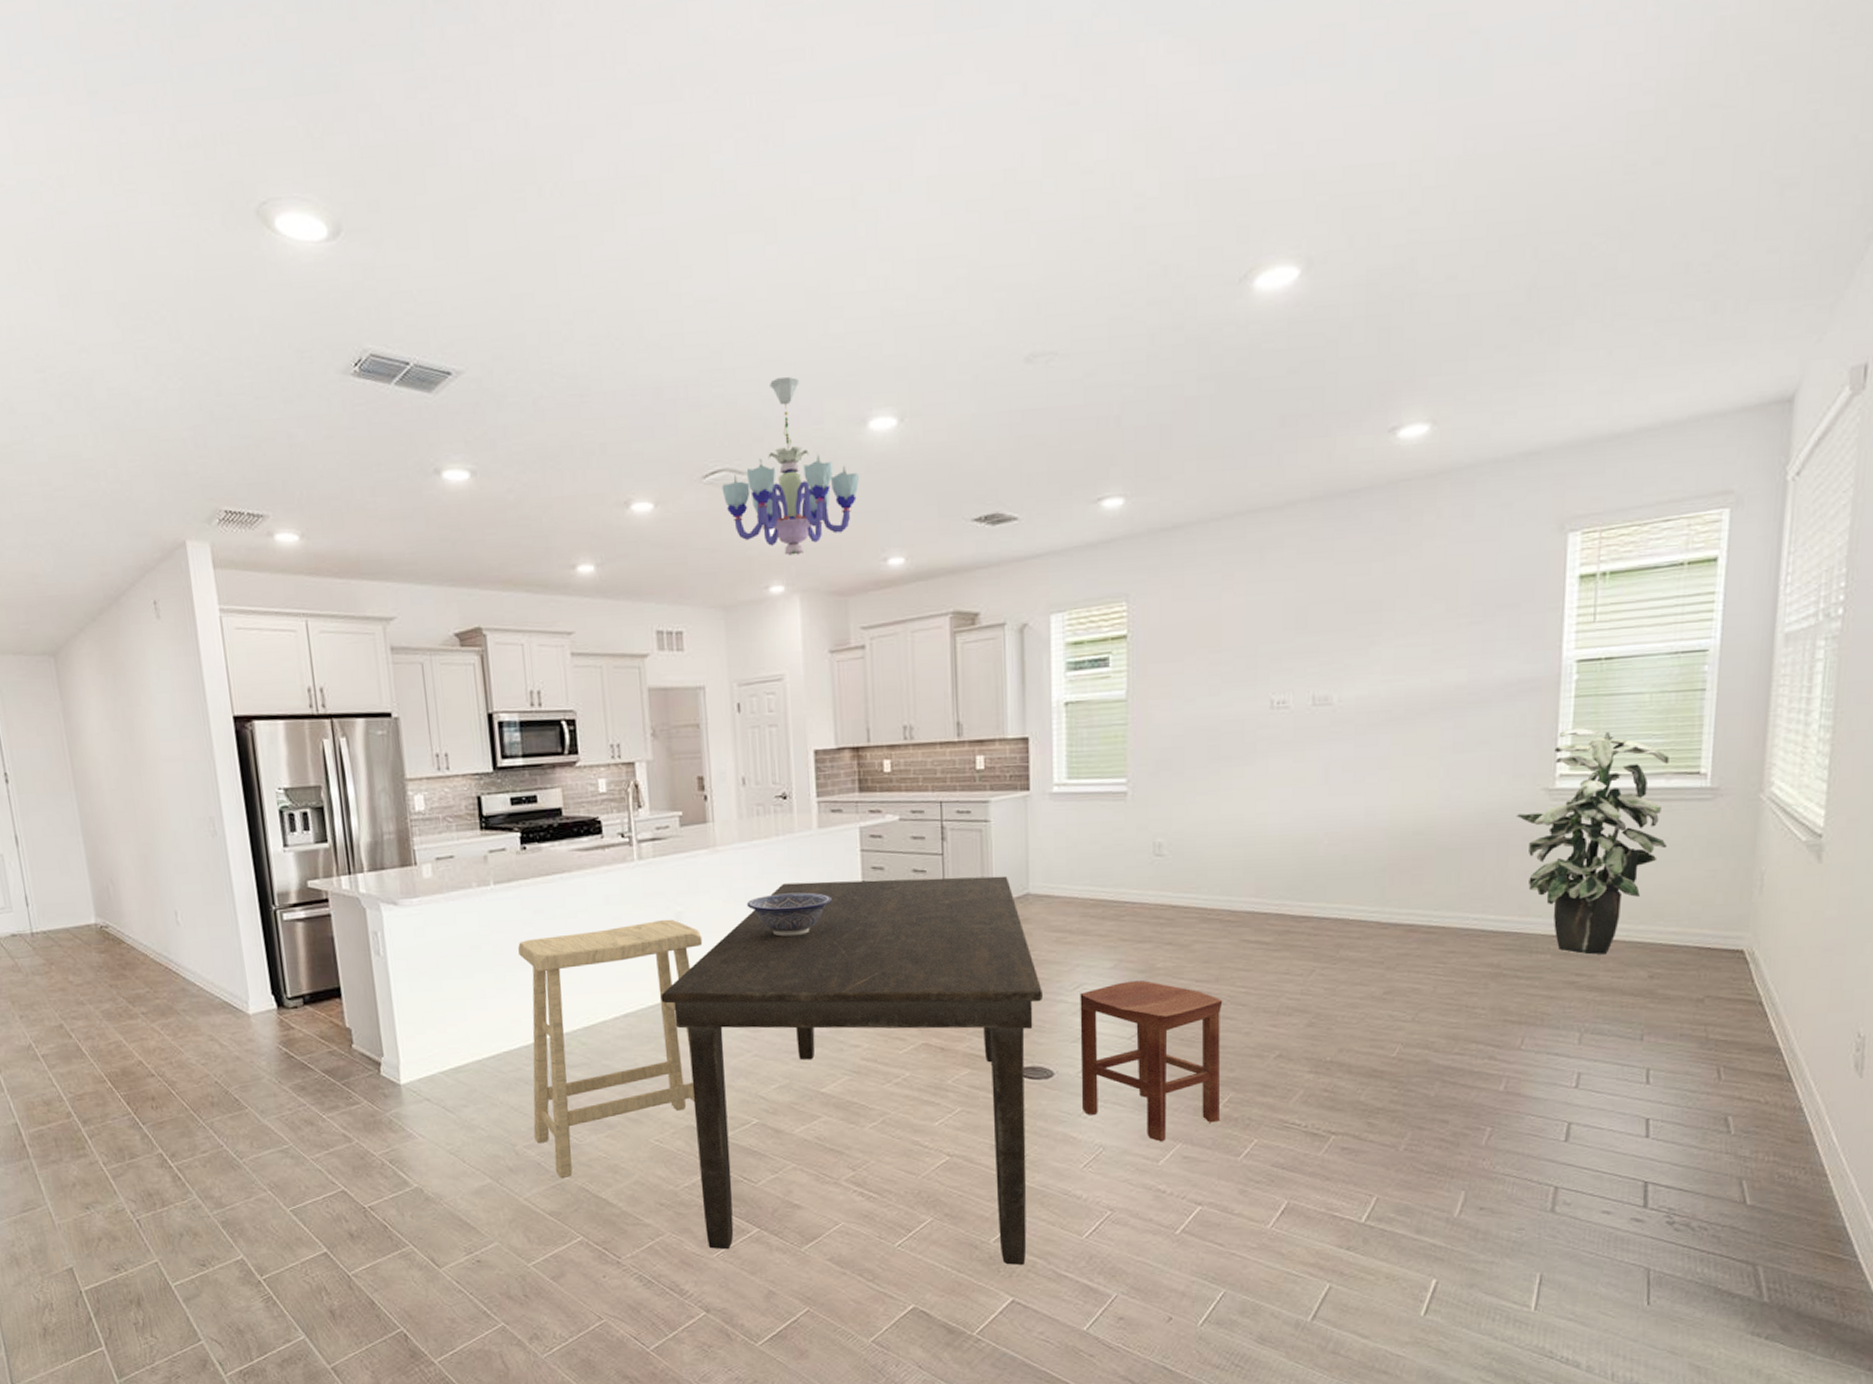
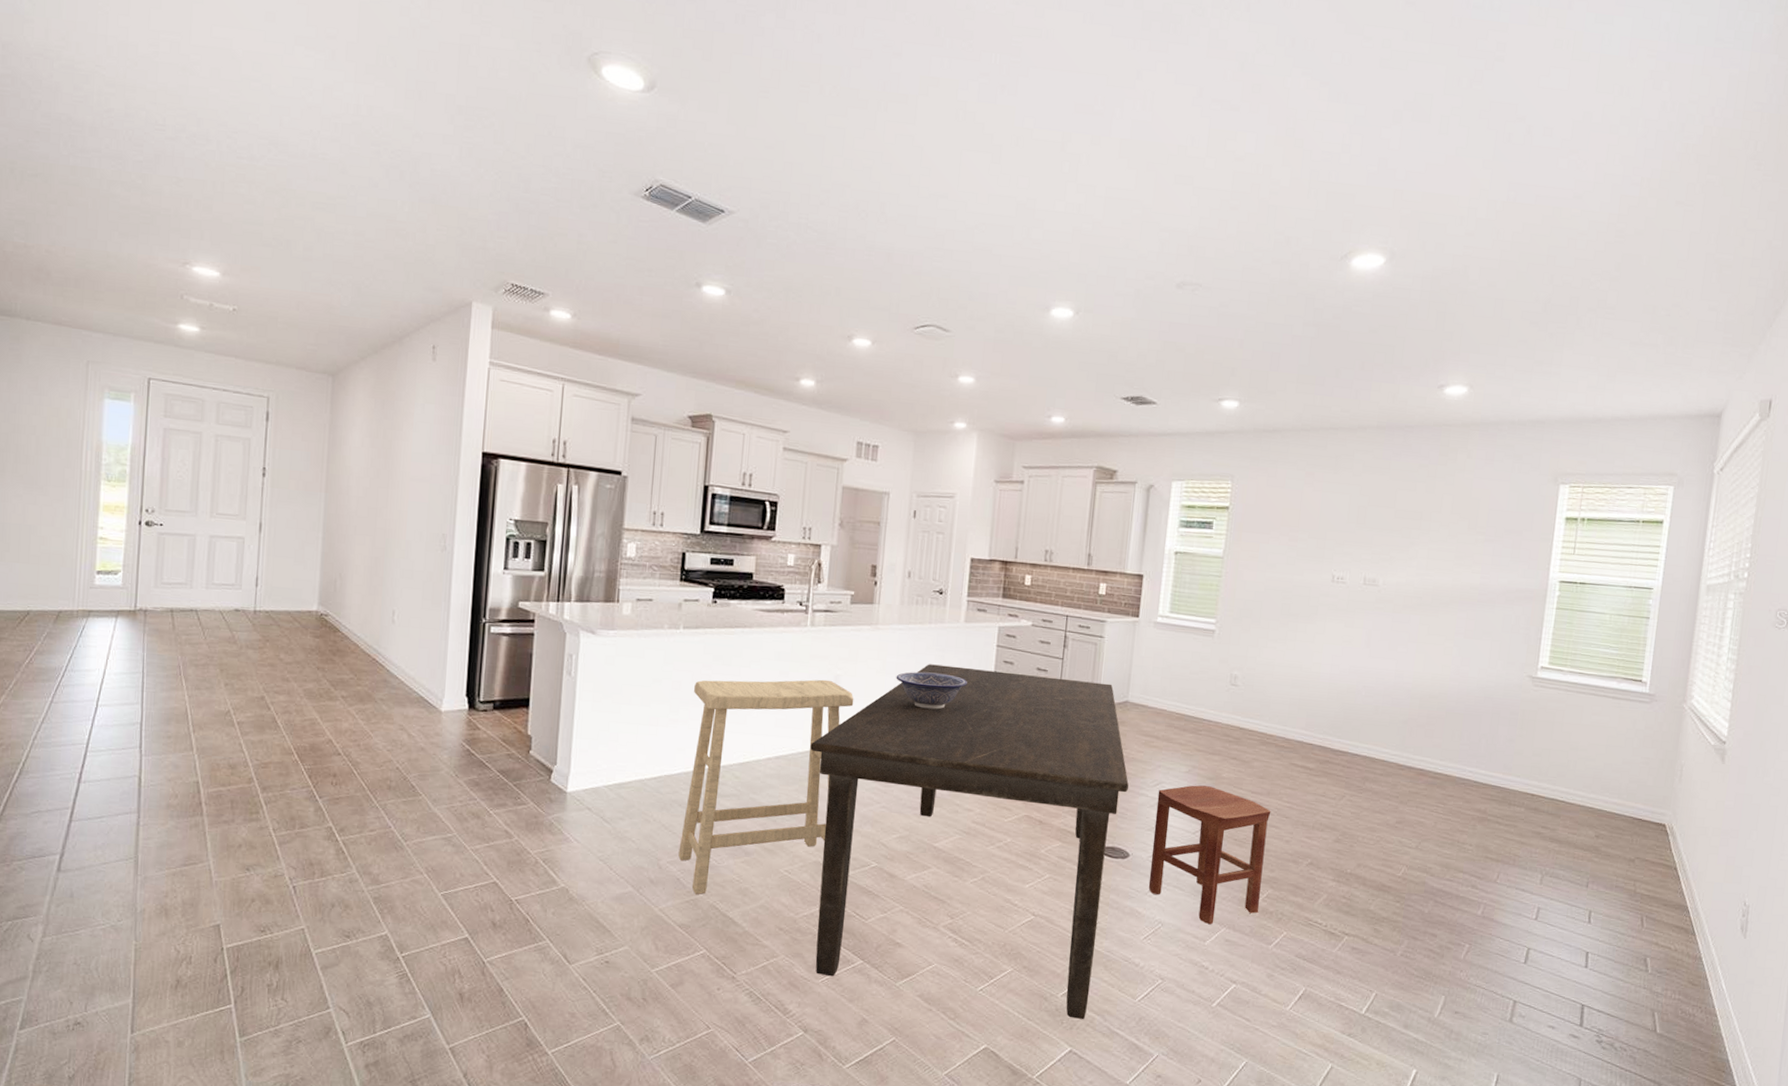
chandelier: present [721,377,859,556] -> none [928,264,1038,401]
indoor plant: present [1517,728,1670,955] -> none [1507,632,1621,813]

